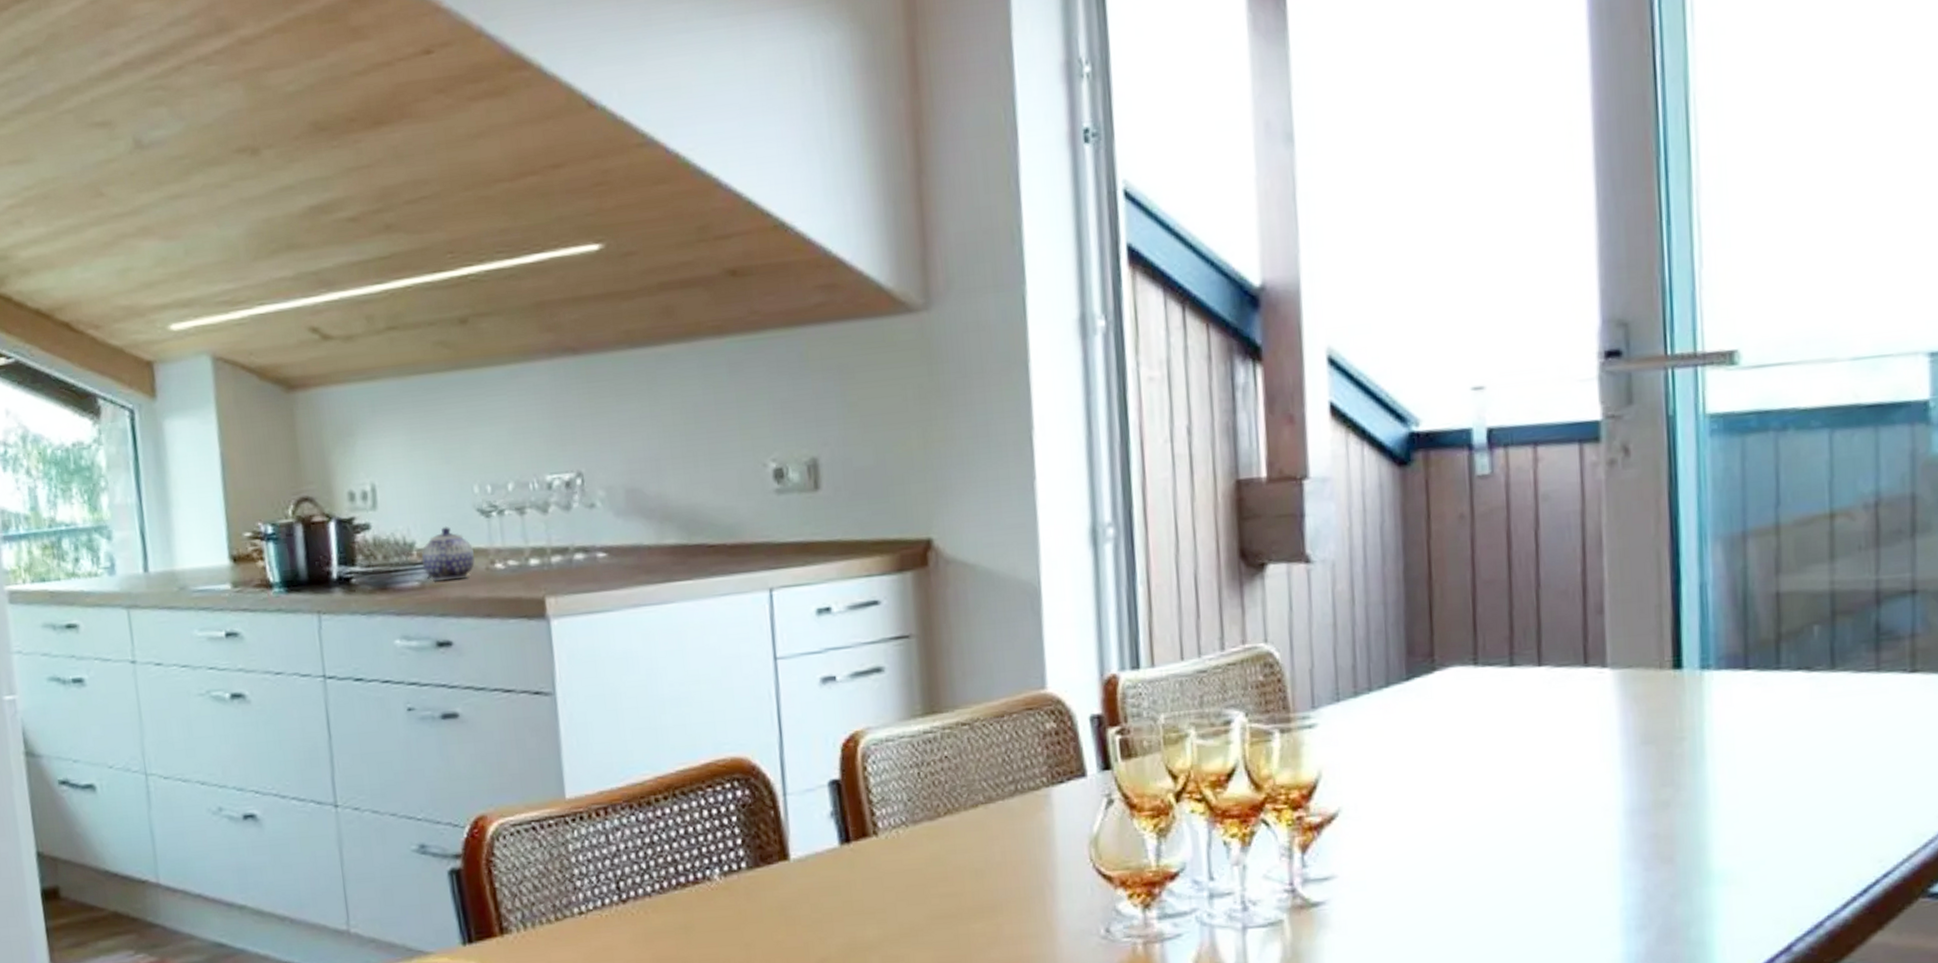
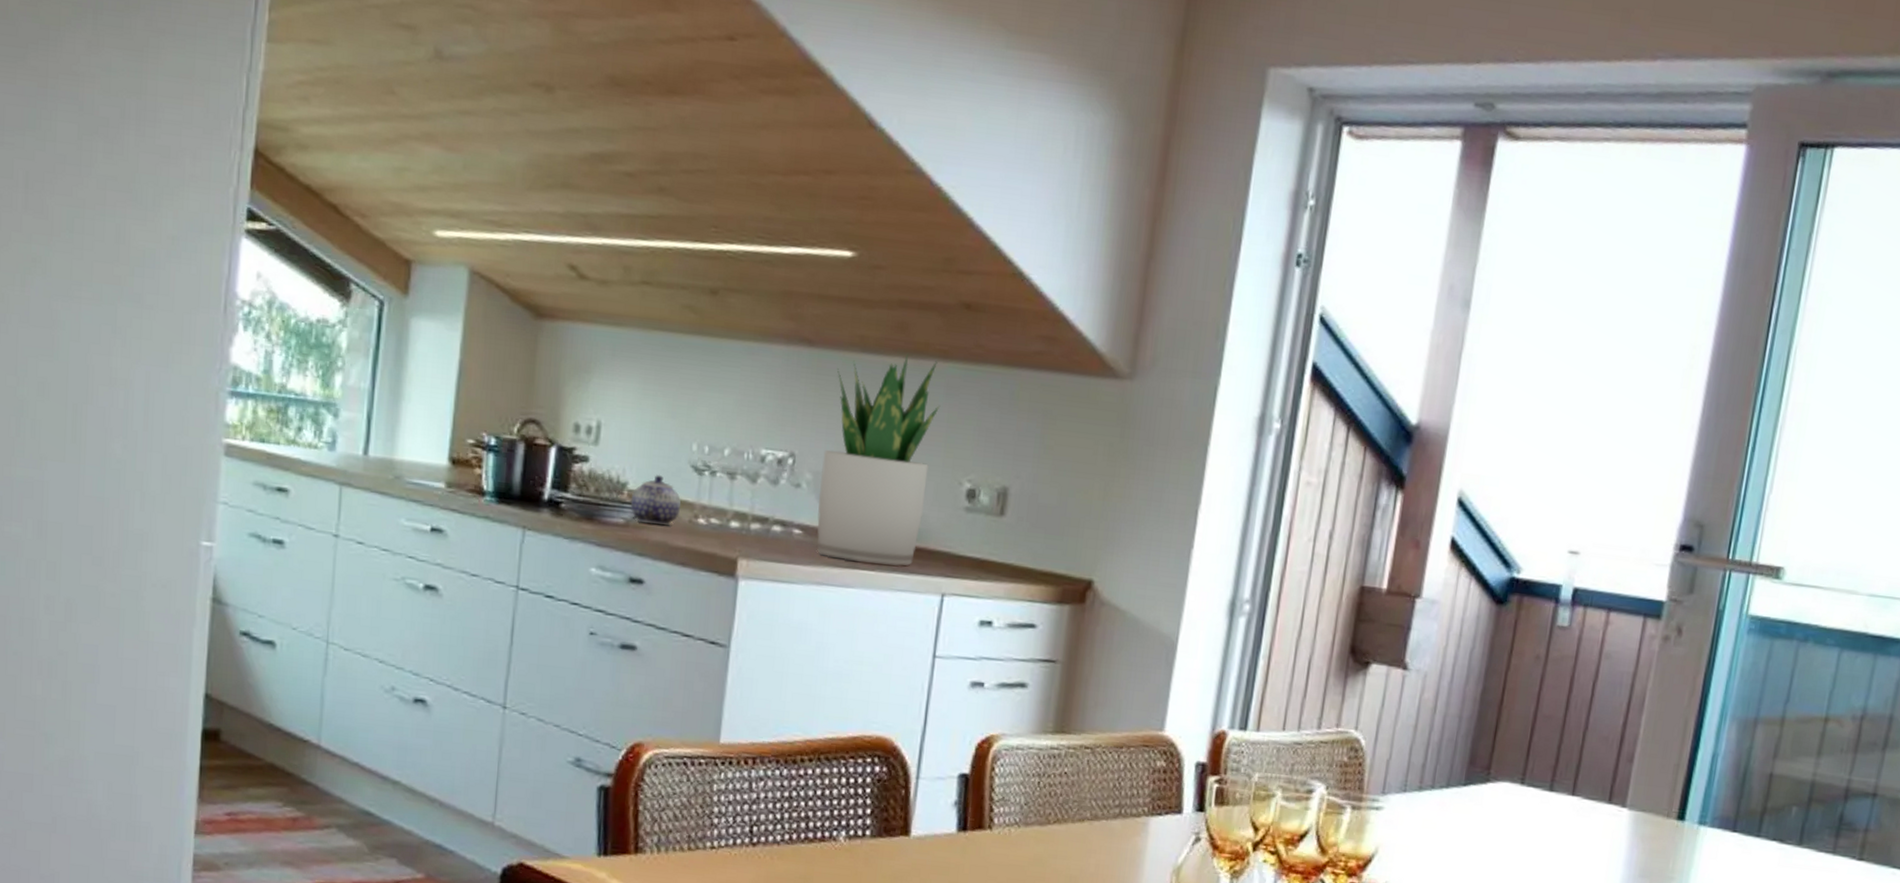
planter: none [608,339,732,575] -> present [816,354,941,567]

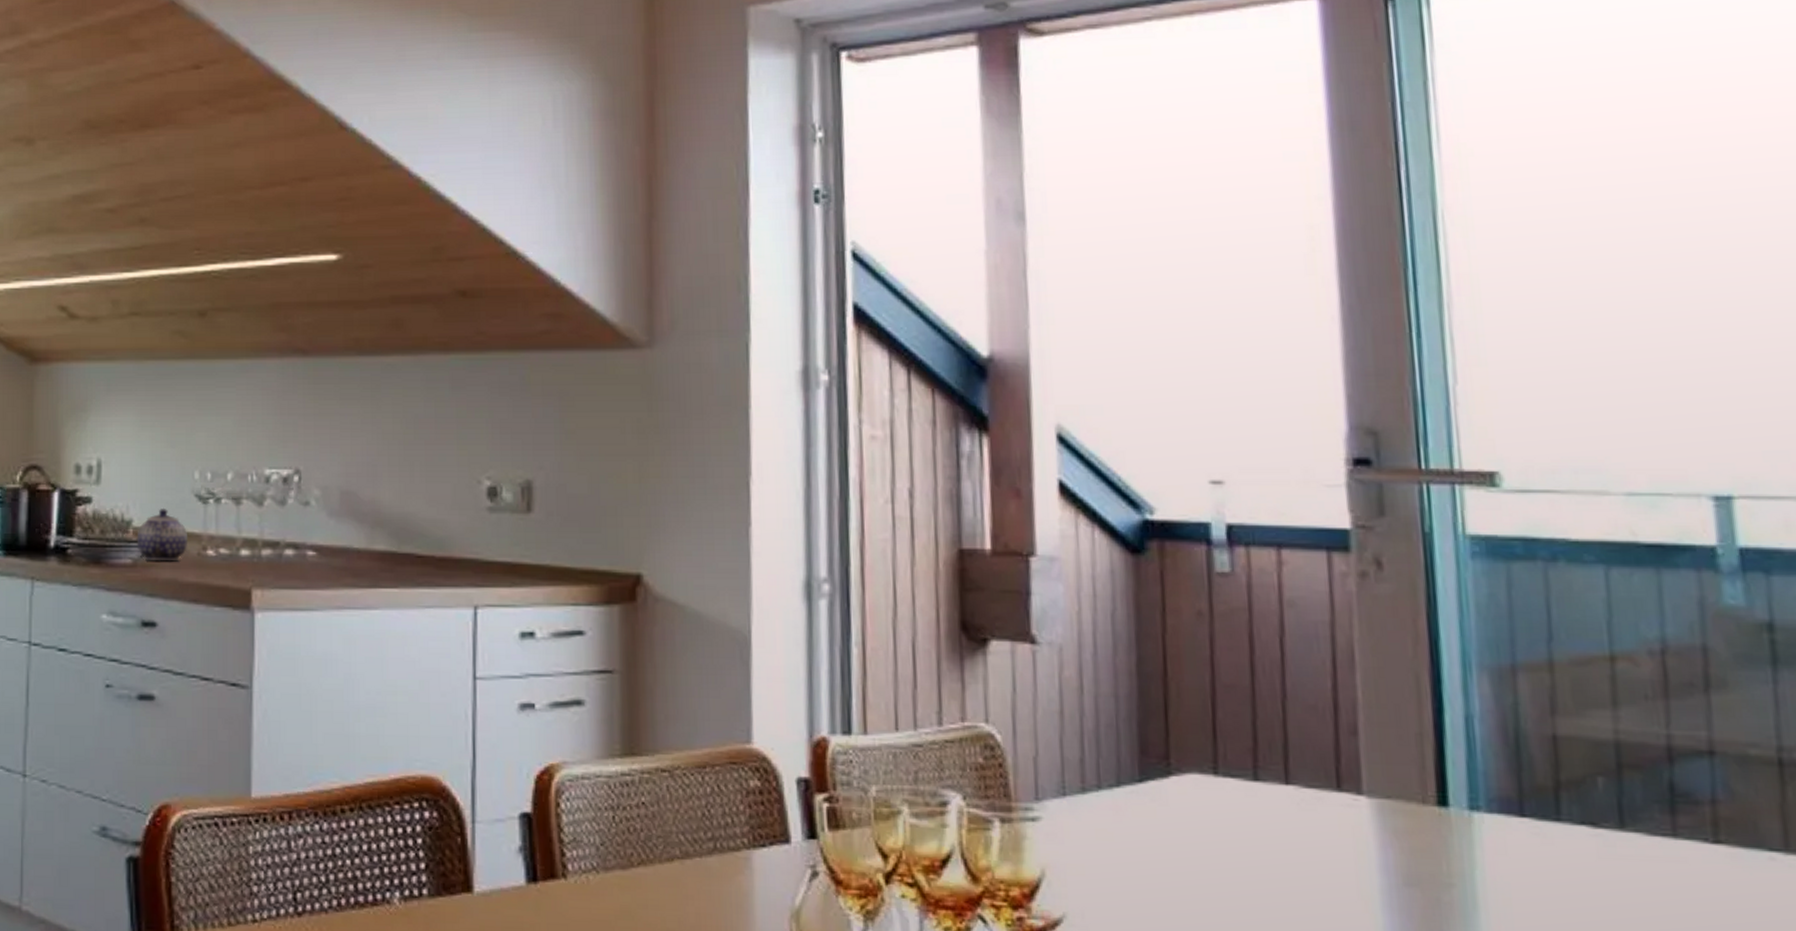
planter: present [816,354,941,567] -> none [329,351,448,581]

